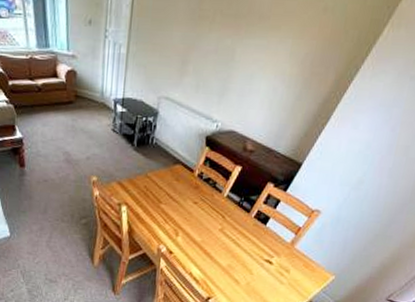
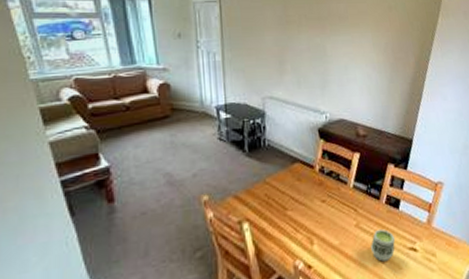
cup: none [228,237,255,265] -> present [370,228,396,262]

